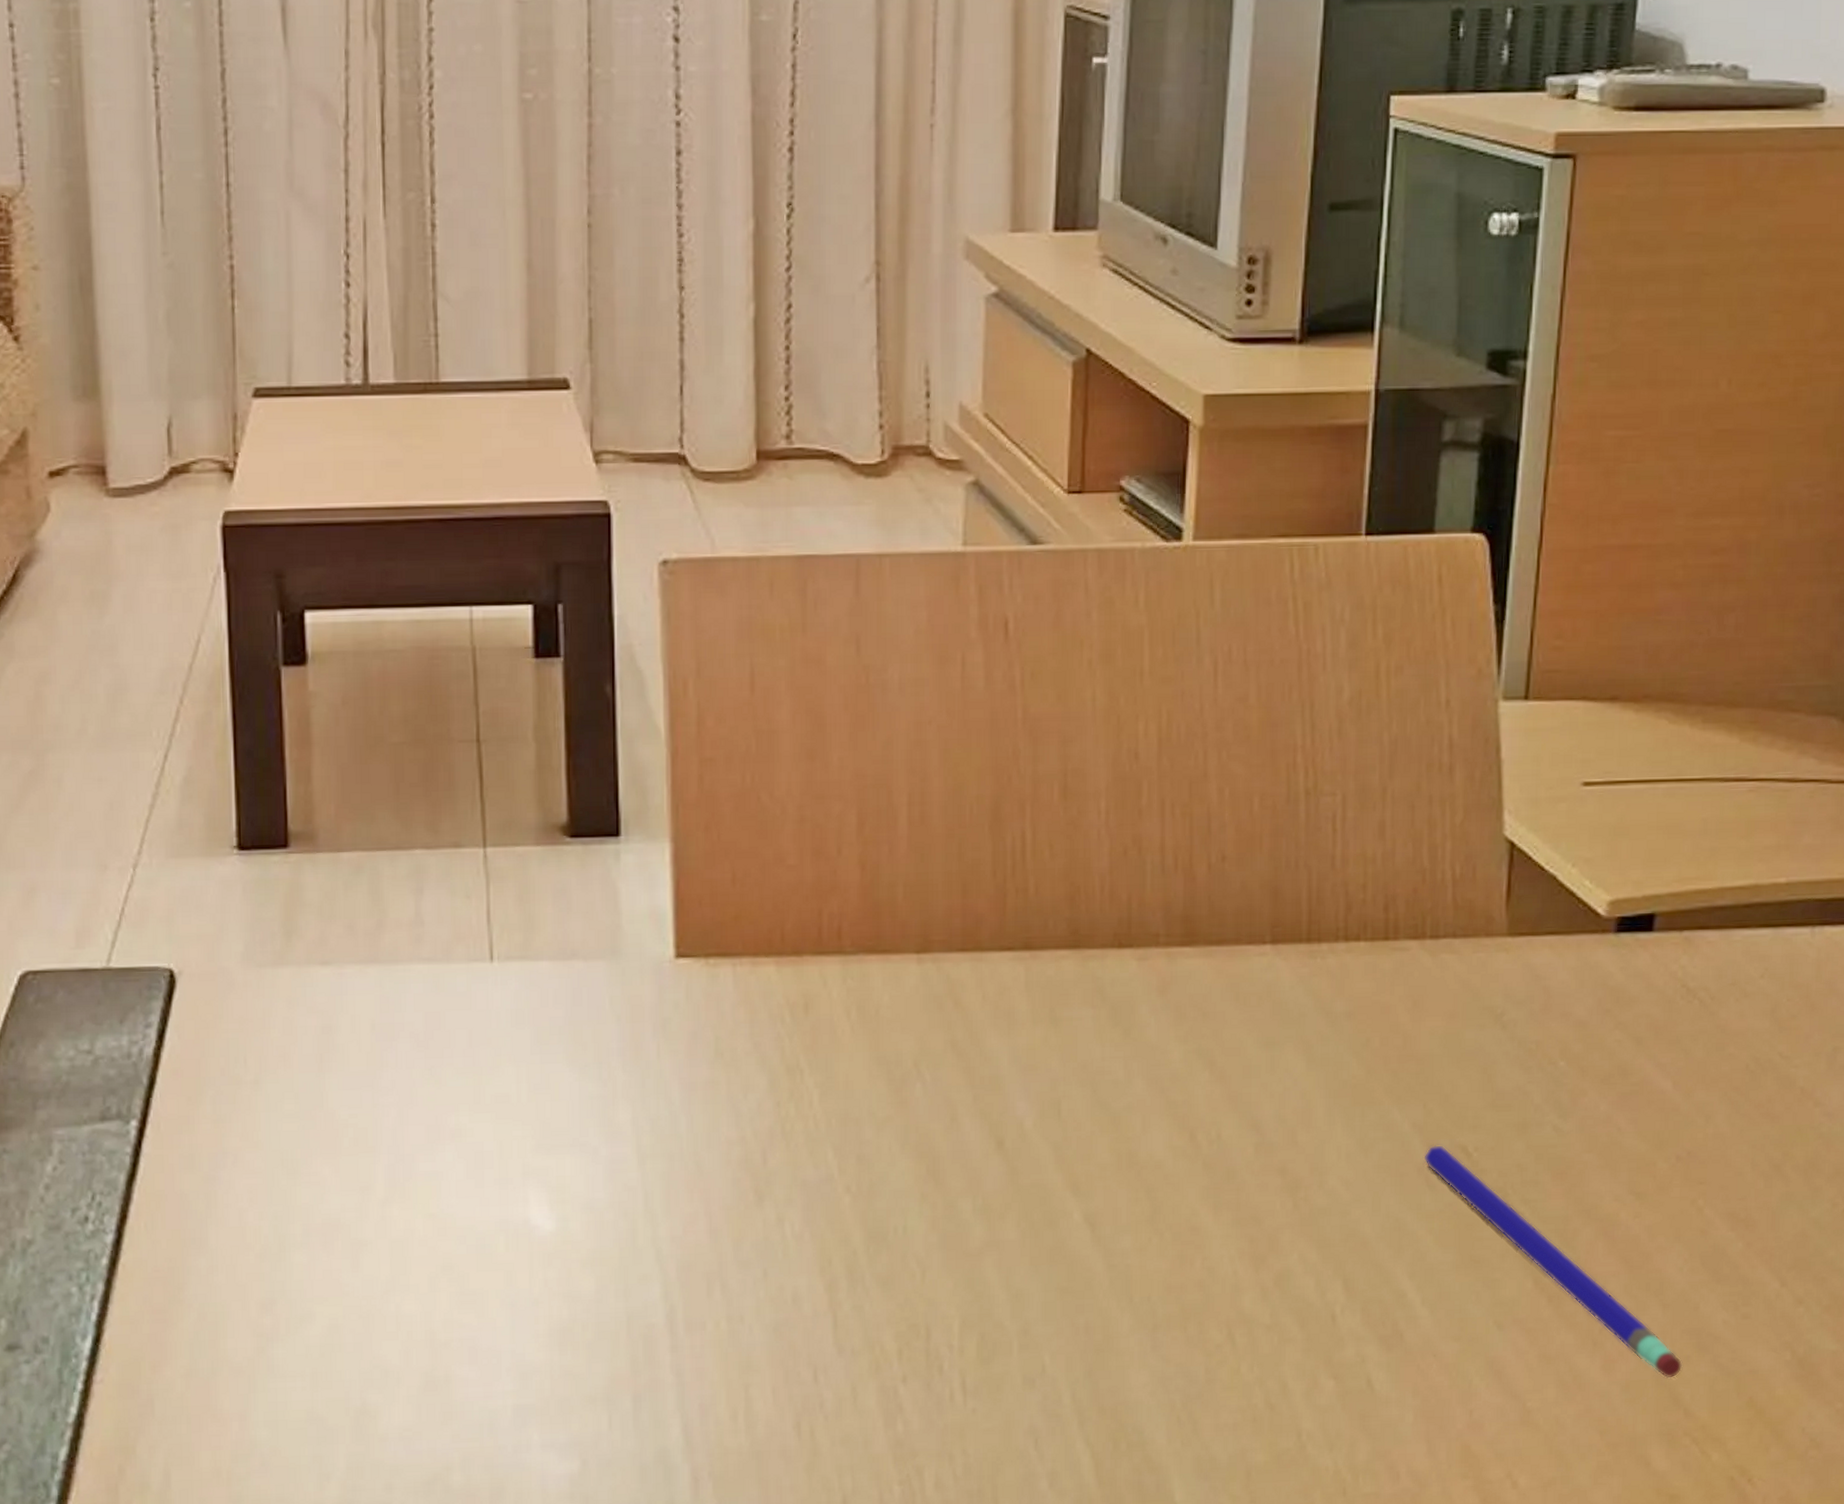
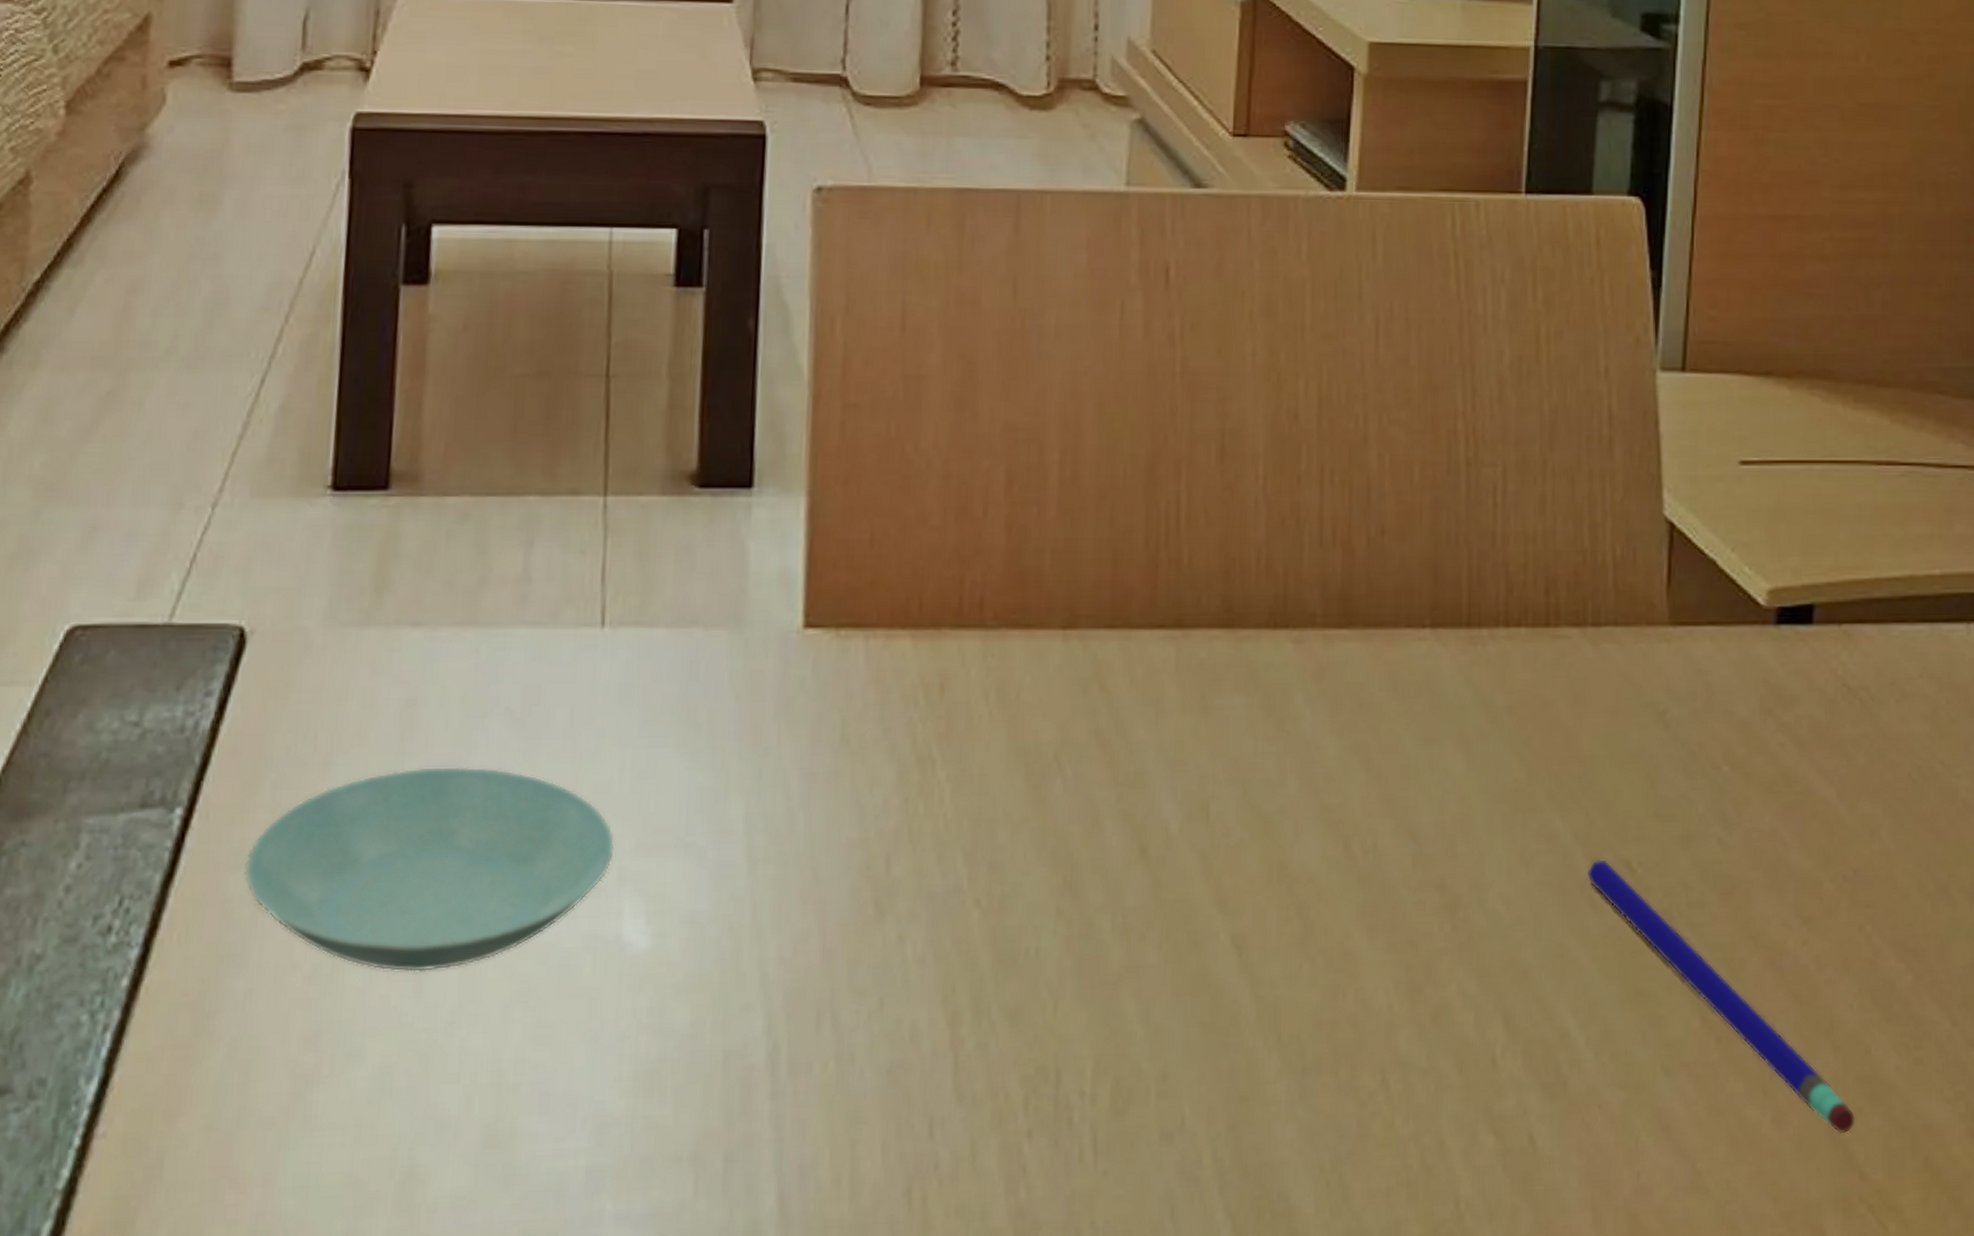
saucer: none [195,1081,517,1251] -> present [243,765,615,972]

